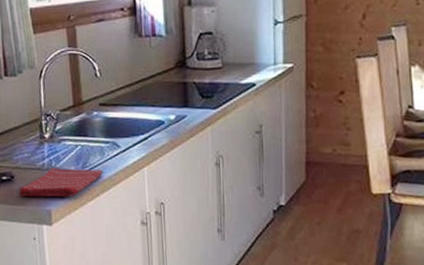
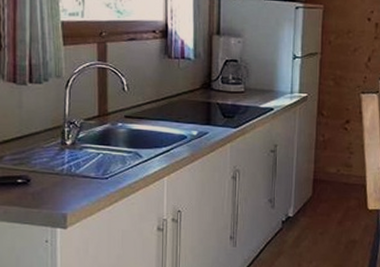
dish towel: present [18,168,103,197] -> none [34,174,123,202]

